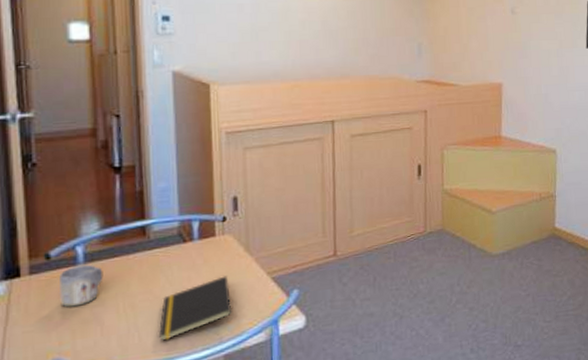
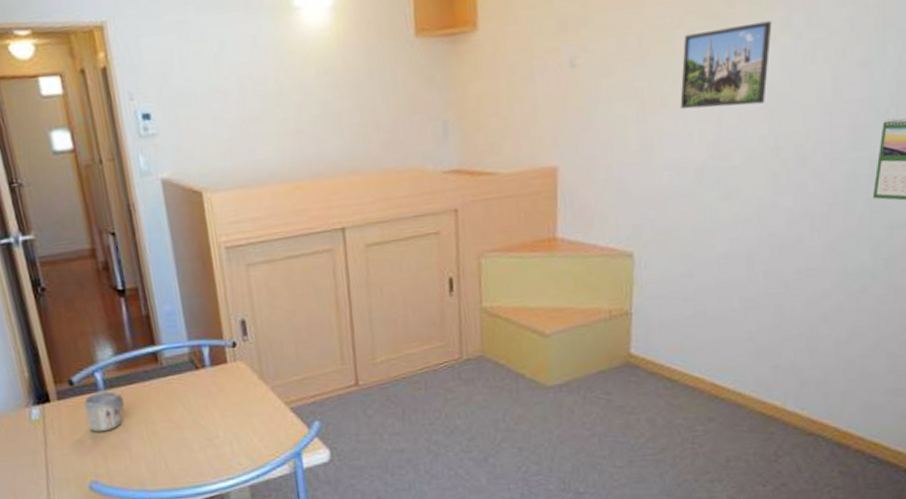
notepad: present [159,276,232,341] -> none [182,405,253,469]

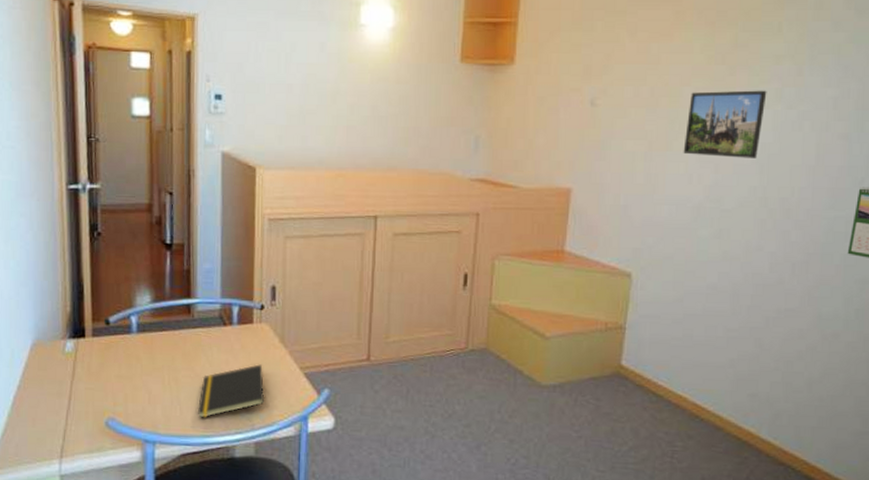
mug: present [84,391,124,432] -> none [116,334,153,372]
notepad: none [182,405,253,469] -> present [198,364,265,418]

